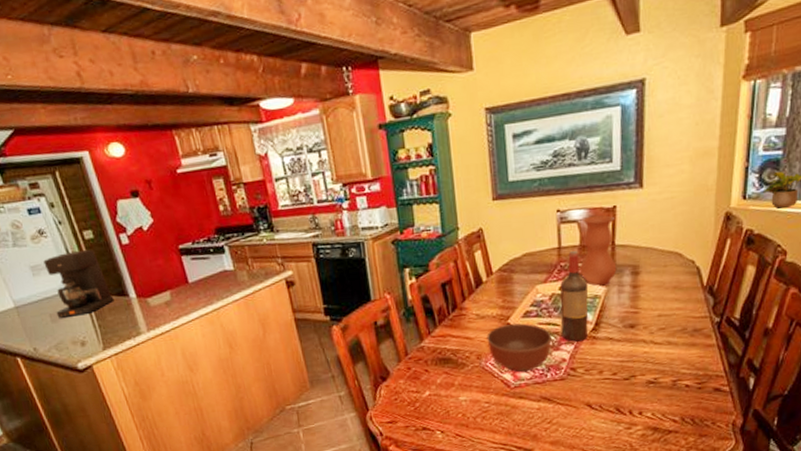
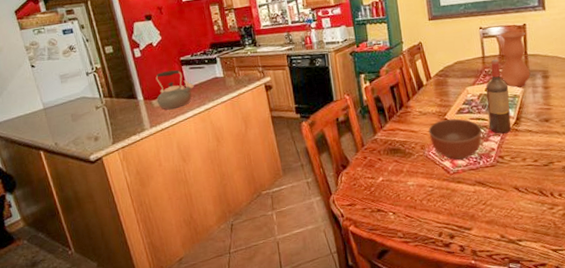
coffee maker: present [43,249,114,318] -> none [71,61,125,117]
kettle: none [149,260,199,310] -> present [155,69,195,110]

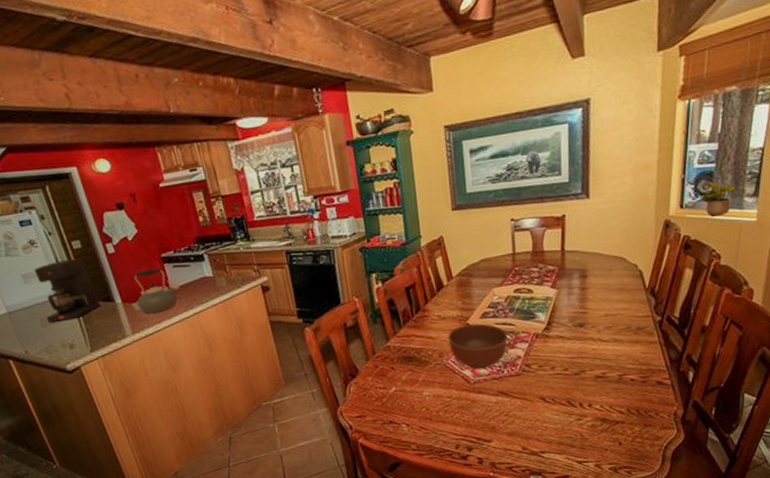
coffee maker: none [71,61,125,117] -> present [34,258,101,323]
wine bottle: present [486,59,512,134] -> none [514,256,541,341]
vase: present [499,31,531,88] -> none [532,223,567,289]

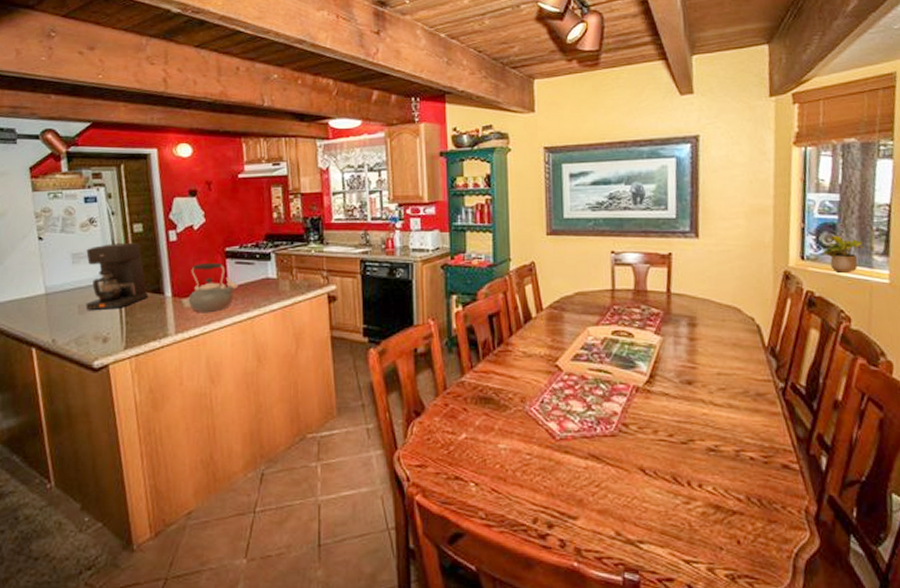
bowl: present [448,323,508,369] -> none [533,367,603,423]

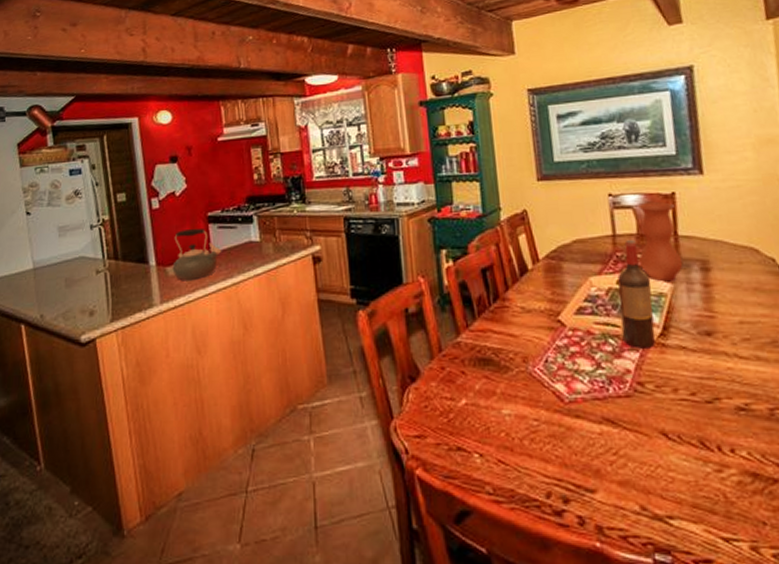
coffee maker: present [85,242,148,310] -> none [72,212,133,283]
wine bottle: none [612,295,643,394] -> present [617,240,656,349]
vase: none [633,261,673,335] -> present [637,202,684,282]

